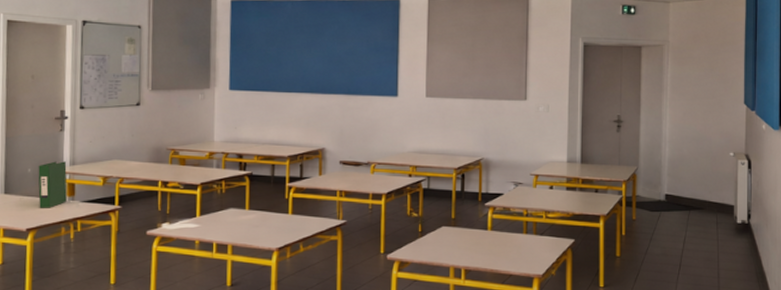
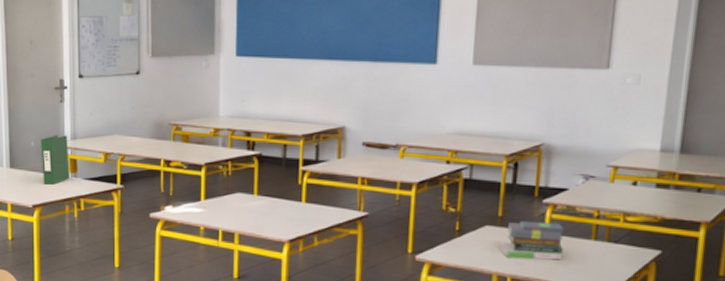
books: none [455,221,503,253] -> present [500,220,563,261]

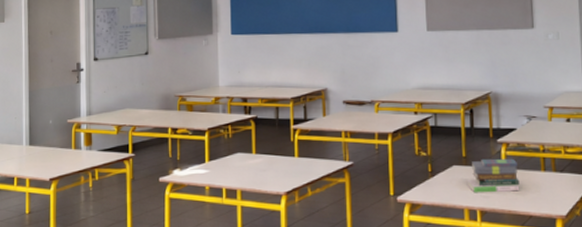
binder: present [41,135,69,185] -> none [58,112,85,158]

